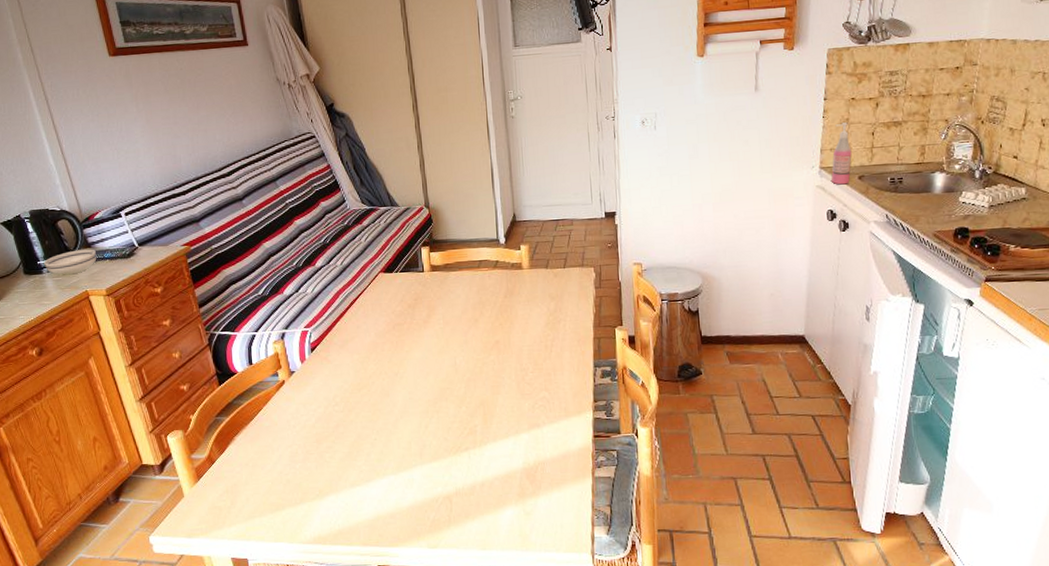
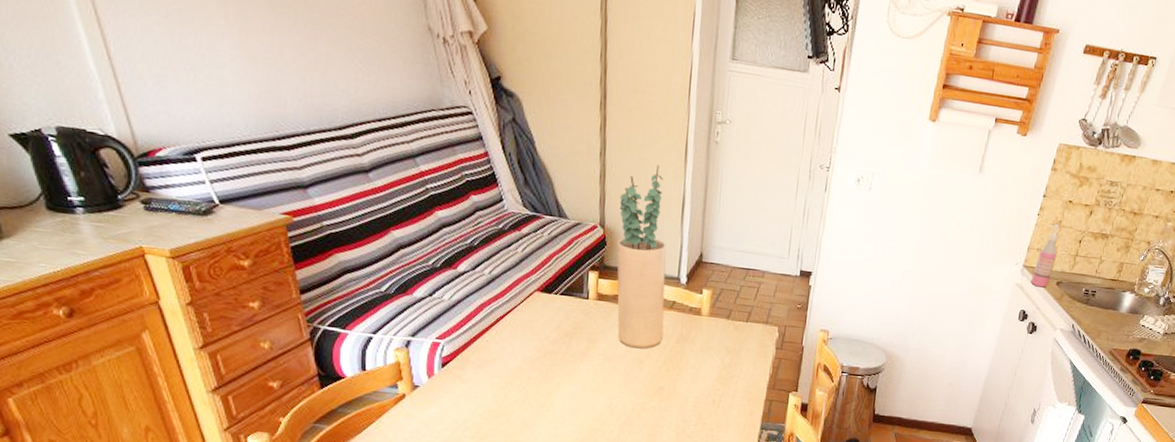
bowl: present [43,249,97,275] -> none [76,191,158,223]
vase: none [438,146,492,309] -> present [617,165,666,349]

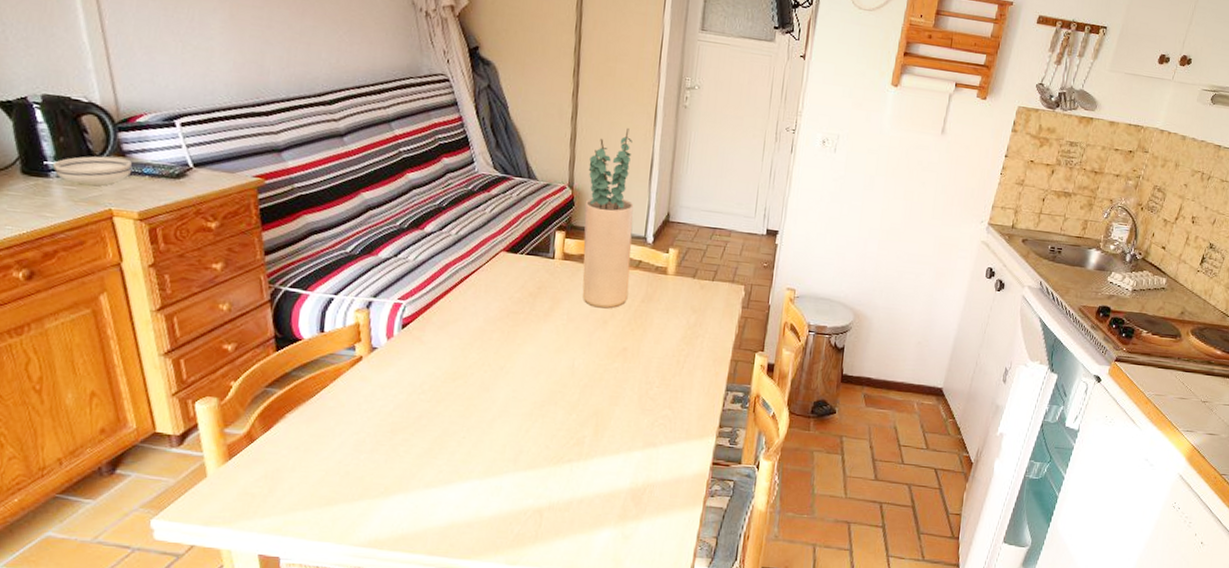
bowl: none [76,191,158,223] -> present [52,156,133,186]
soap dispenser: present [1031,224,1060,288] -> none [997,183,1023,245]

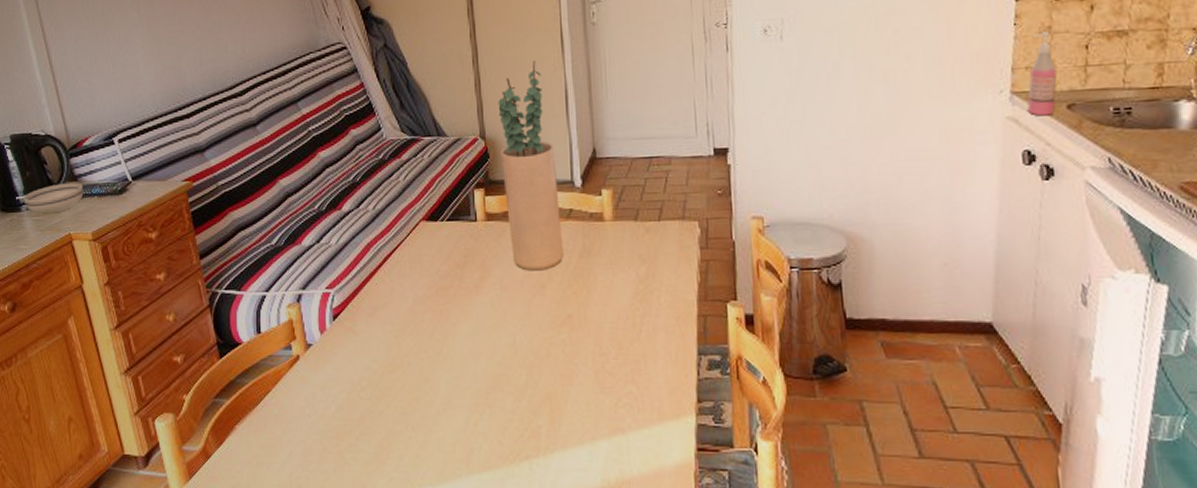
soap dispenser: none [997,183,1023,245] -> present [1027,31,1057,116]

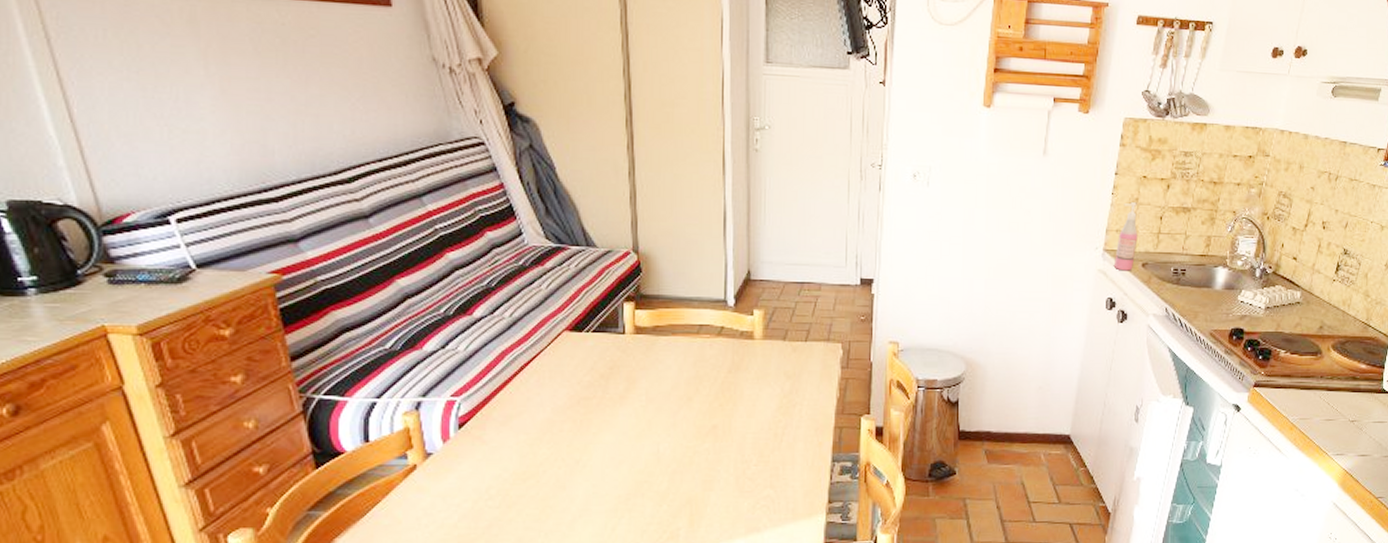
bowl: present [22,182,84,214] -> none [28,265,125,301]
vase: present [498,61,564,271] -> none [653,180,713,384]

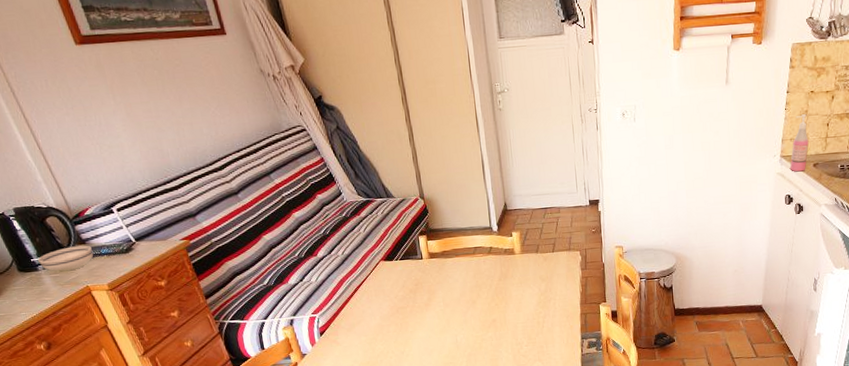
bowl: none [28,265,125,301] -> present [37,245,94,272]

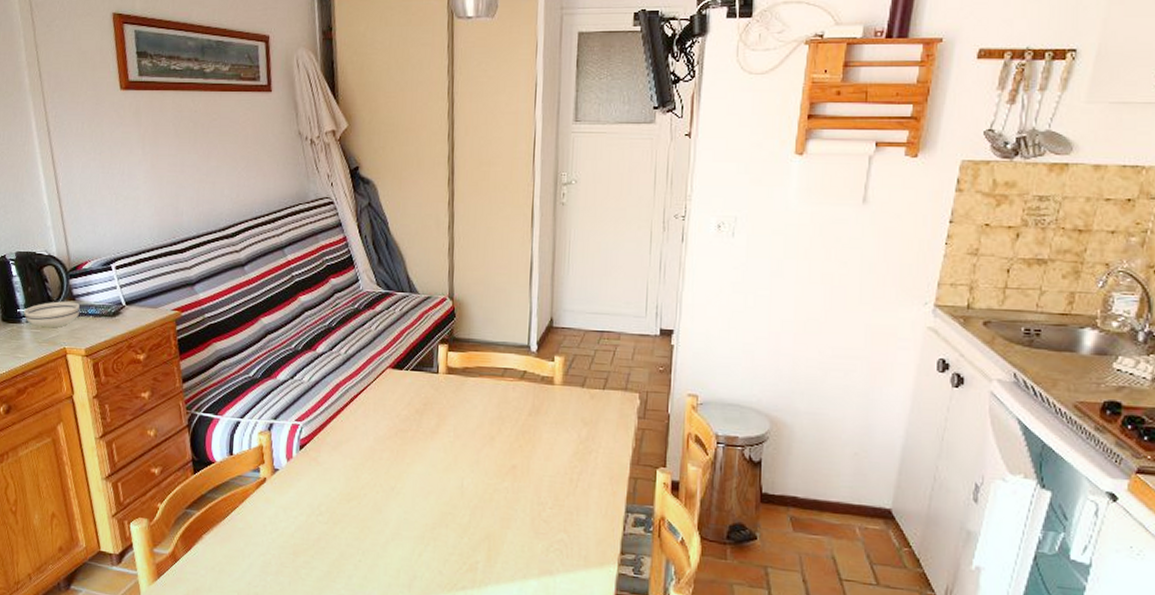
soap dispenser: present [790,114,809,172] -> none [948,253,978,330]

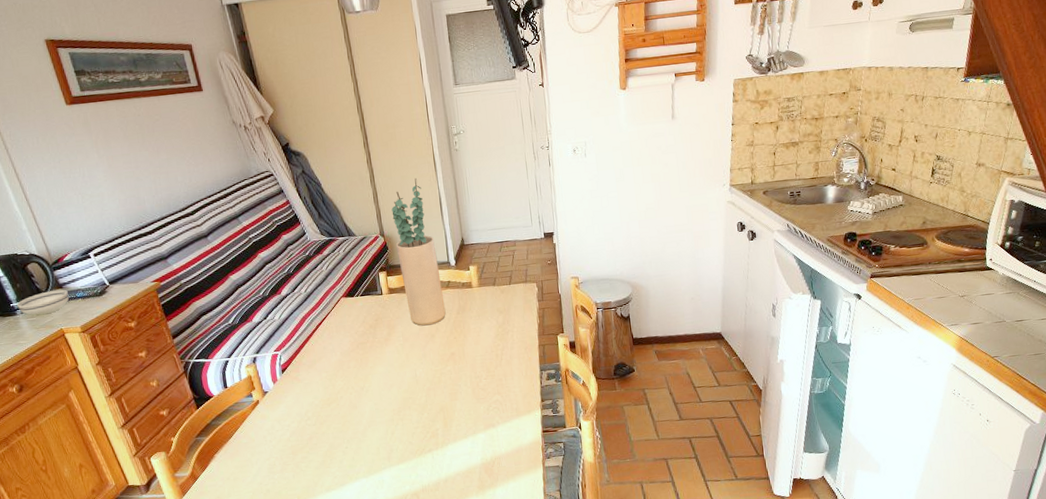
vase: none [465,233,516,424] -> present [391,178,446,326]

